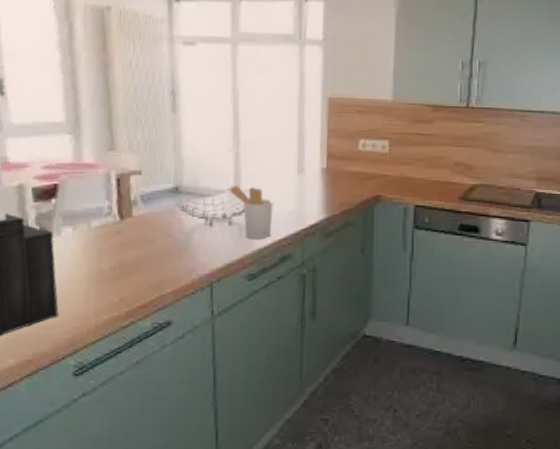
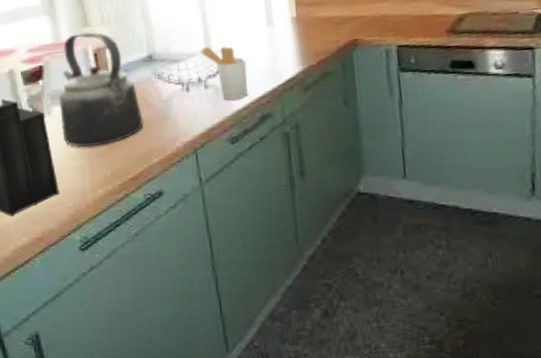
kettle: none [70,155,161,272] -> present [59,32,144,148]

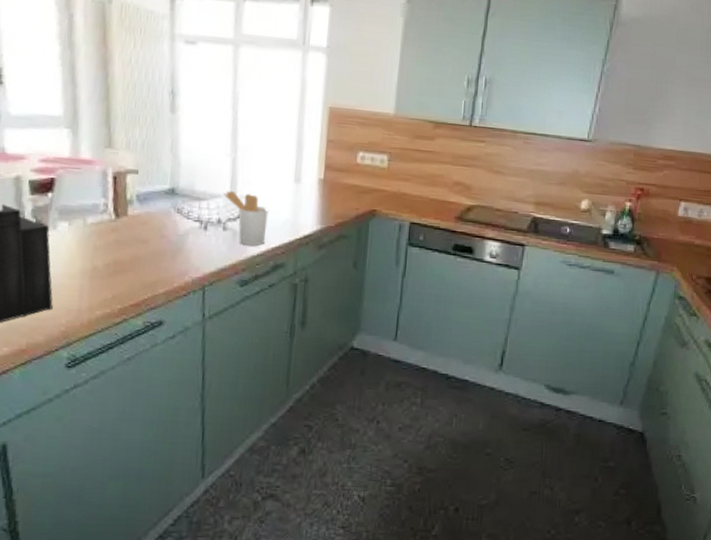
kettle: present [59,32,144,148] -> none [65,152,155,268]

